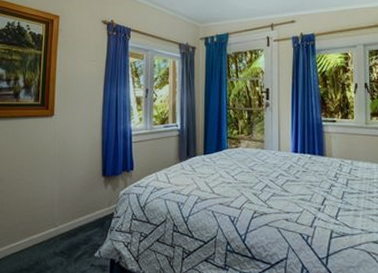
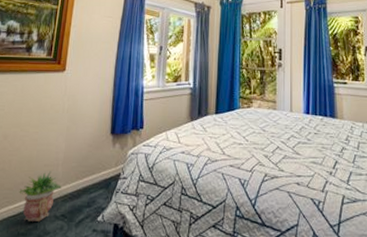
potted plant: none [19,211,59,258] -> present [19,171,62,221]

